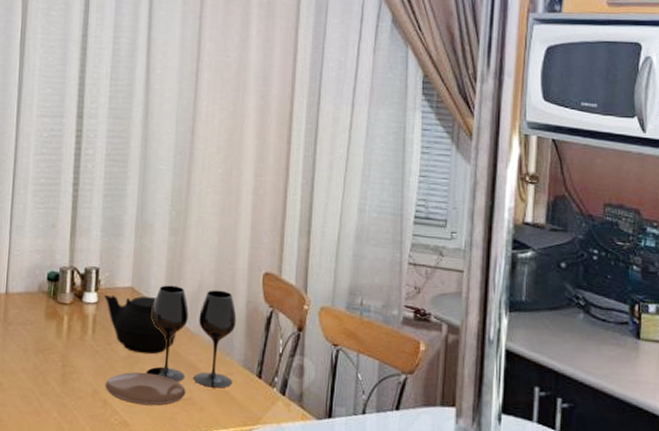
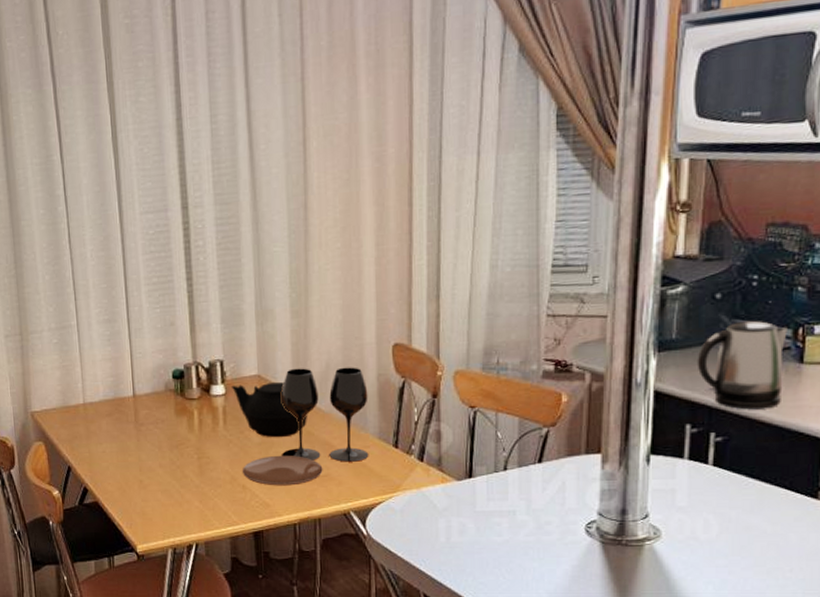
kettle: none [544,291,625,380] -> present [697,320,787,410]

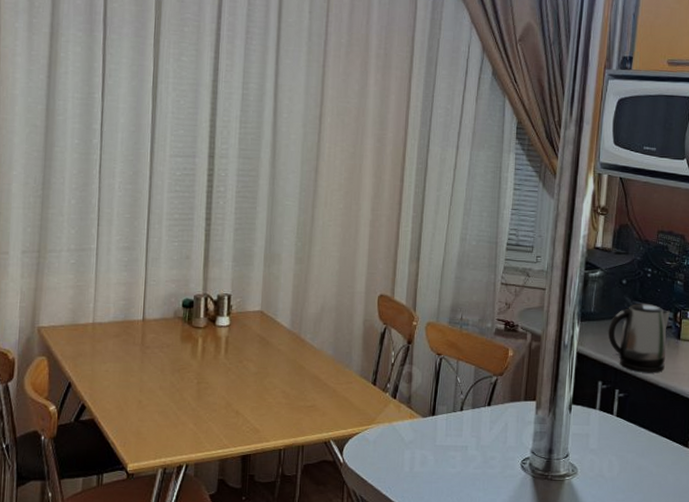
teapot: present [231,381,308,438] -> none [235,318,302,369]
plate: present [242,455,323,486] -> none [237,385,310,414]
wine glass: present [280,367,369,462] -> none [275,308,355,395]

